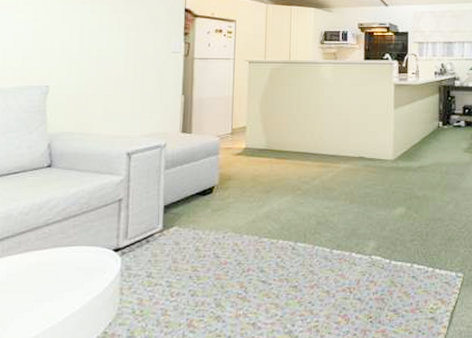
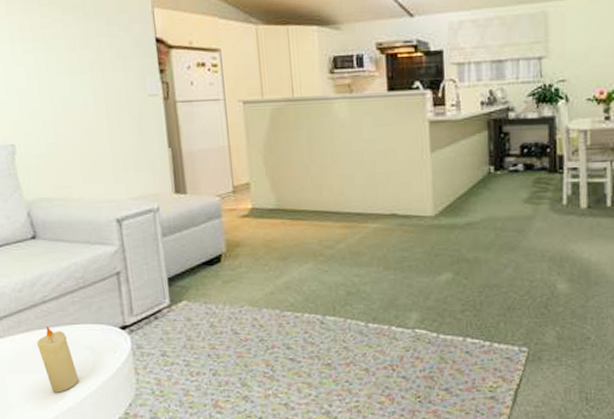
candle: none [31,247,66,312] -> present [36,325,79,393]

